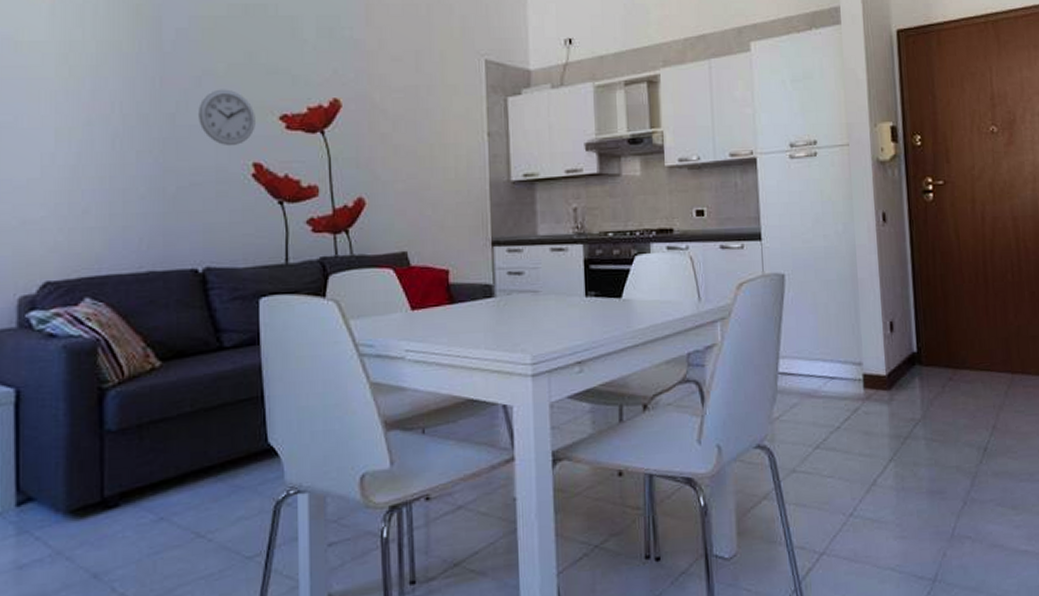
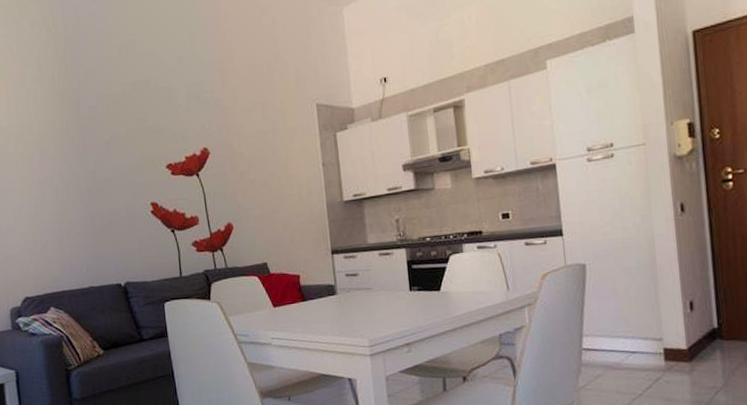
wall clock: present [198,89,255,147] -> none [110,148,150,192]

